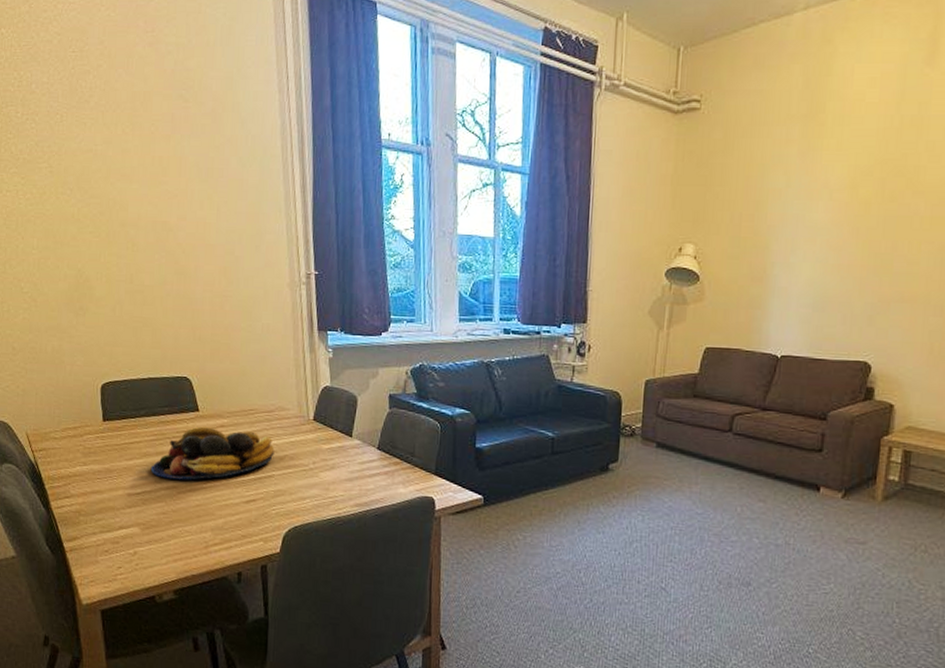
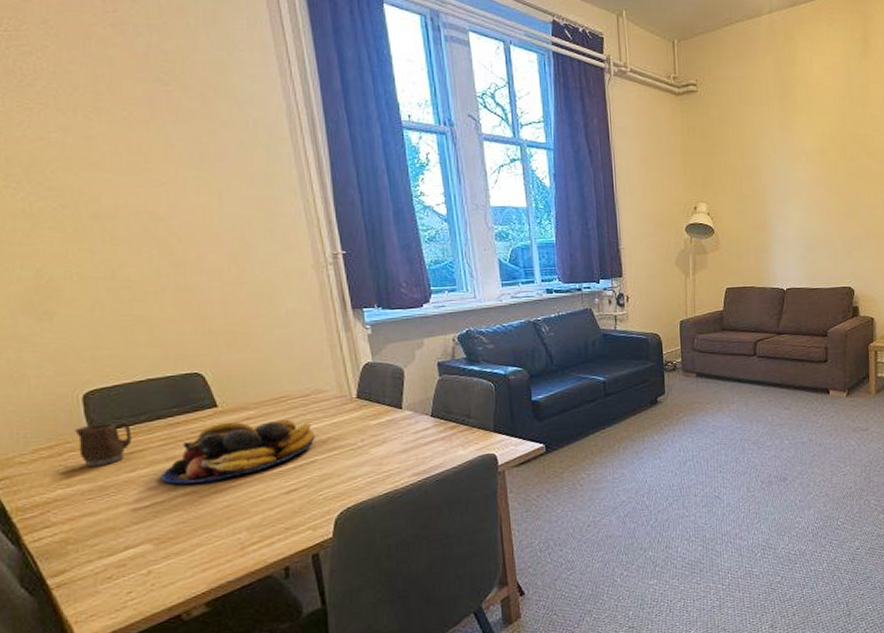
mug: none [93,413,133,451] -> present [75,422,132,467]

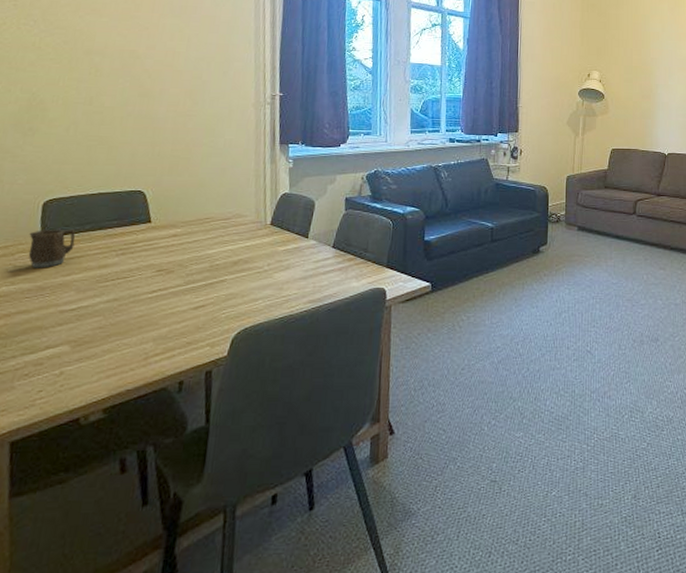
fruit bowl: present [160,419,315,485] -> none [90,237,229,292]

